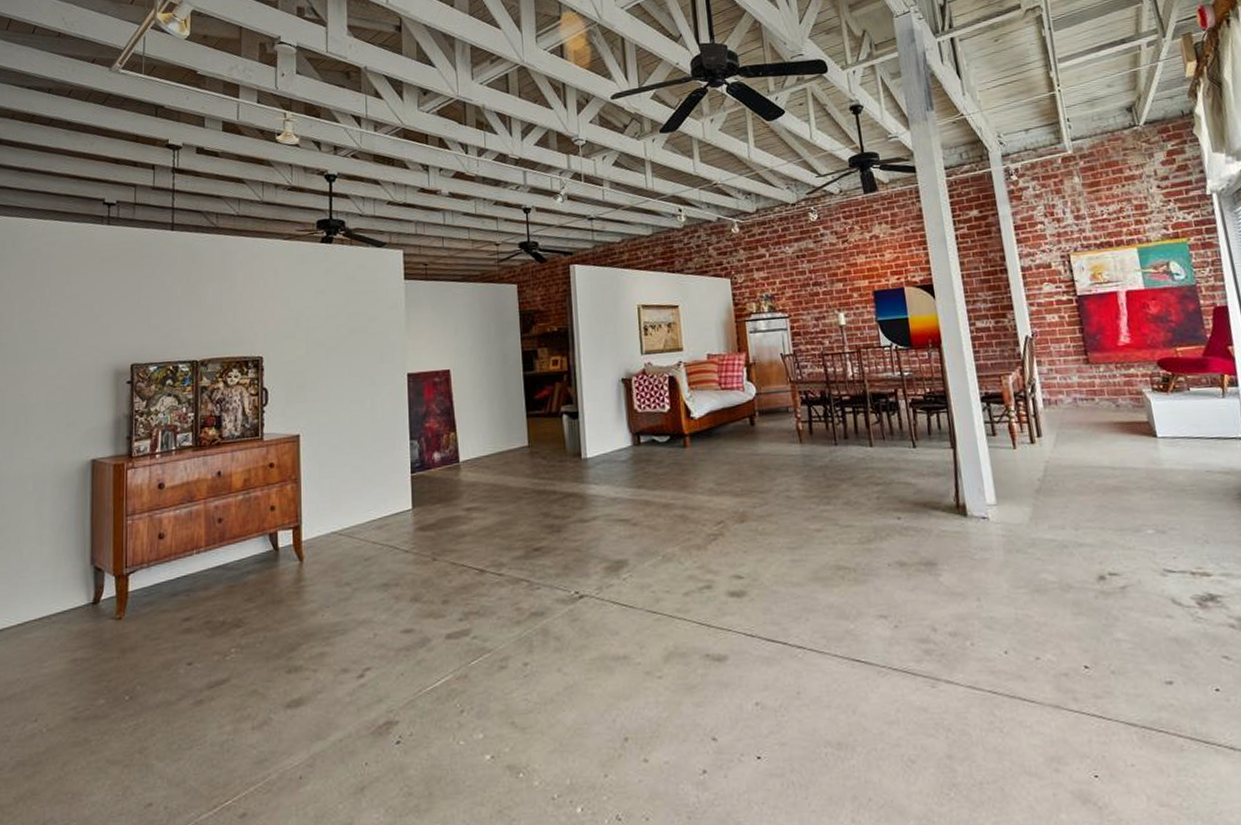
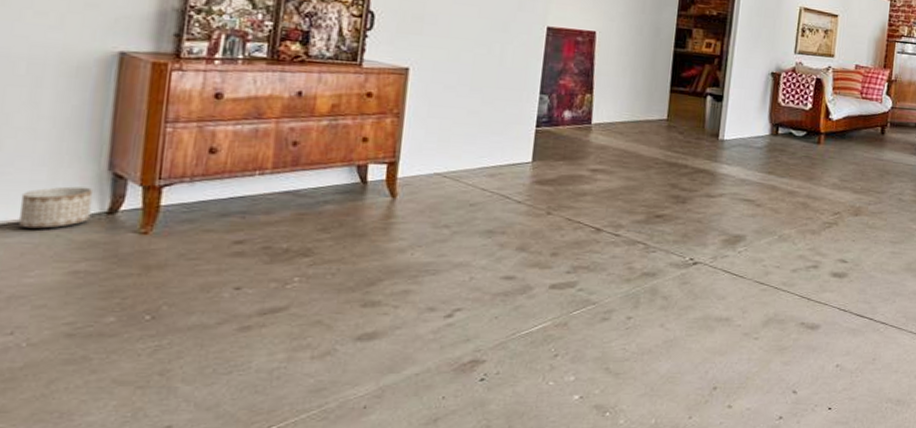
planter: none [35,582,82,624] -> present [18,186,94,229]

